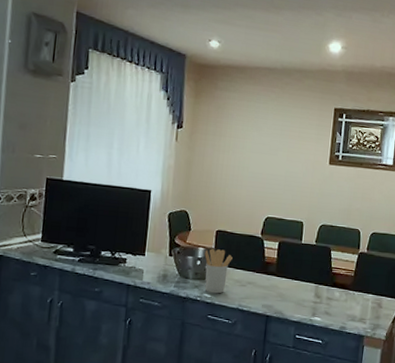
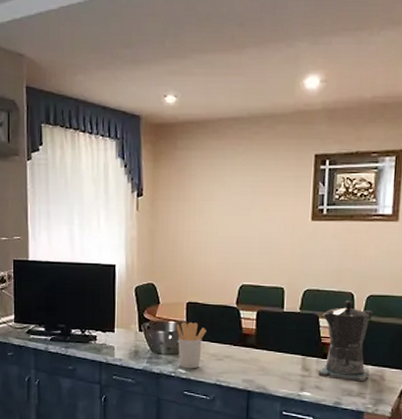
coffee maker: none [328,236,375,309] -> present [318,301,374,382]

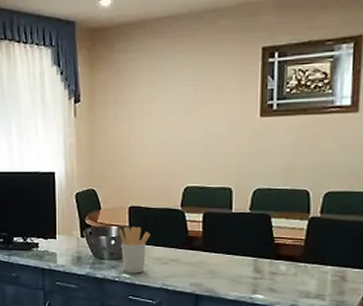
coffee maker: present [318,301,374,382] -> none [271,199,332,283]

